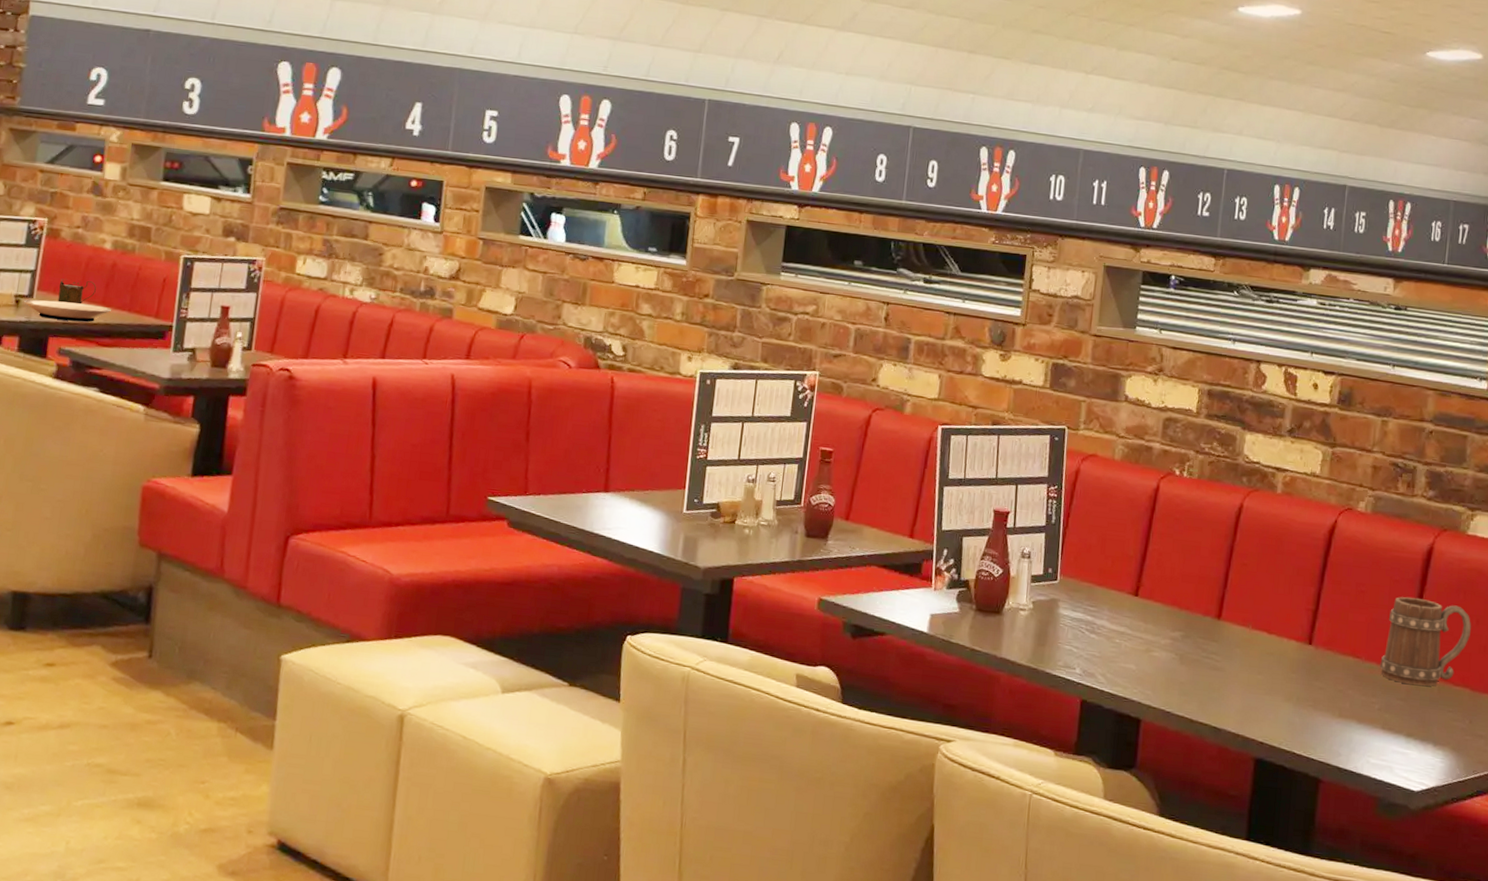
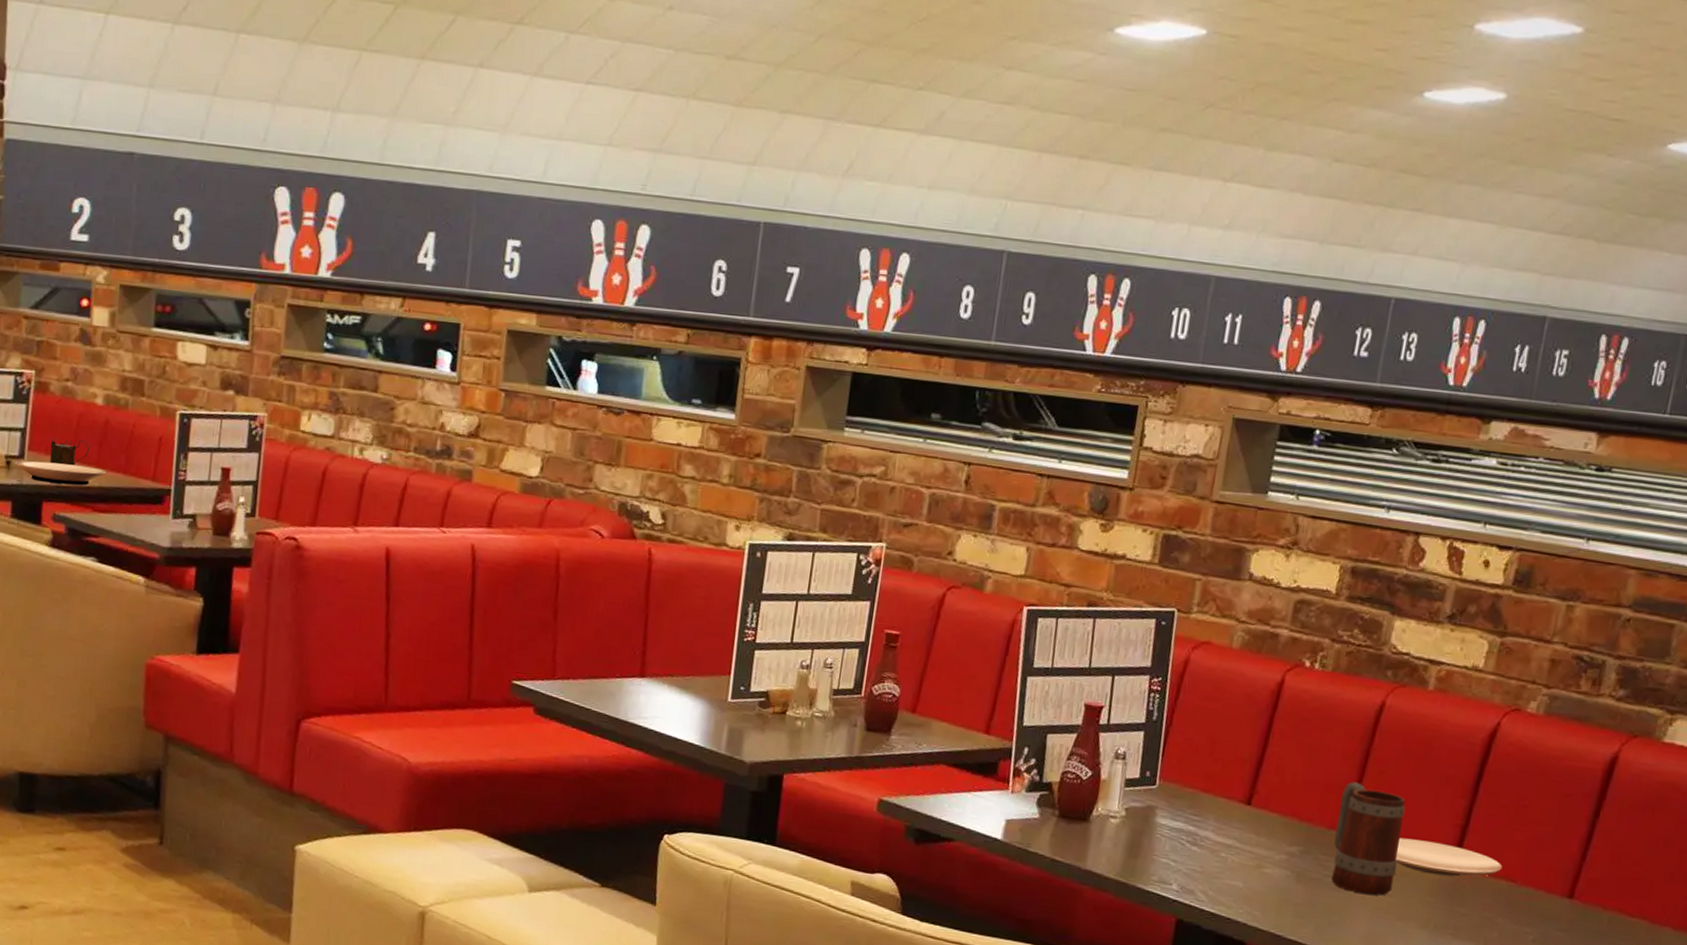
beer mug: none [1209,574,1266,673] -> present [1331,782,1406,896]
plate: none [1261,621,1349,655] -> present [1396,837,1503,877]
beer mug: present [1380,597,1472,687] -> none [1538,813,1658,917]

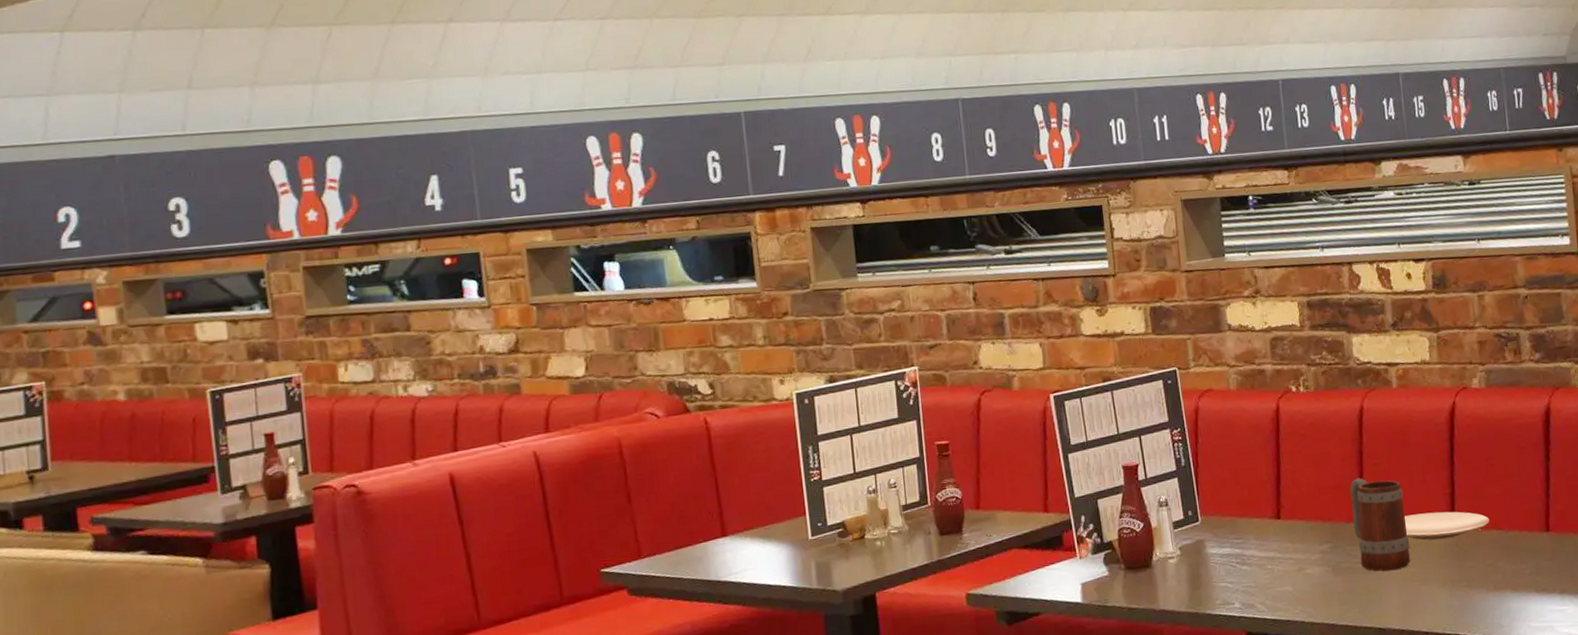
plate: present [14,460,107,486] -> none [38,462,142,489]
beer mug: present [50,437,89,466] -> none [75,438,119,469]

